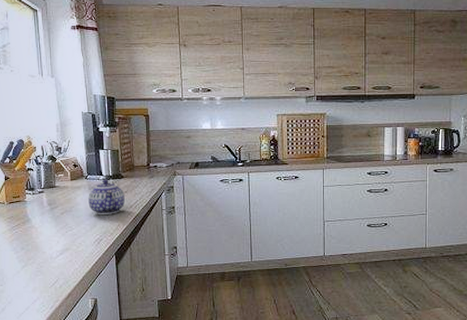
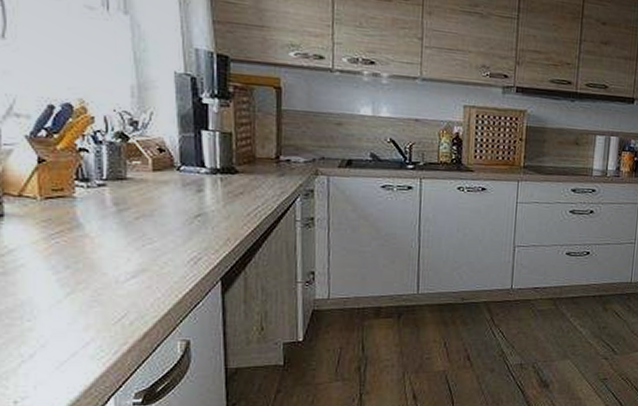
teapot: present [88,179,125,215] -> none [181,173,239,225]

